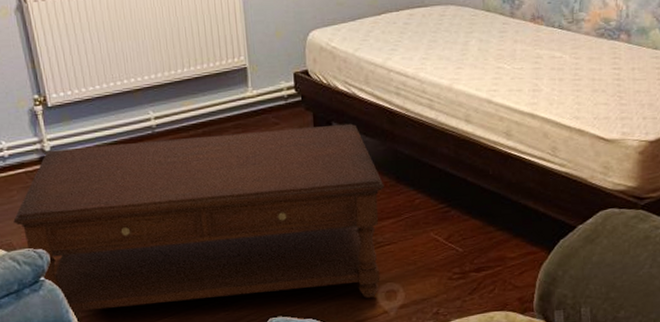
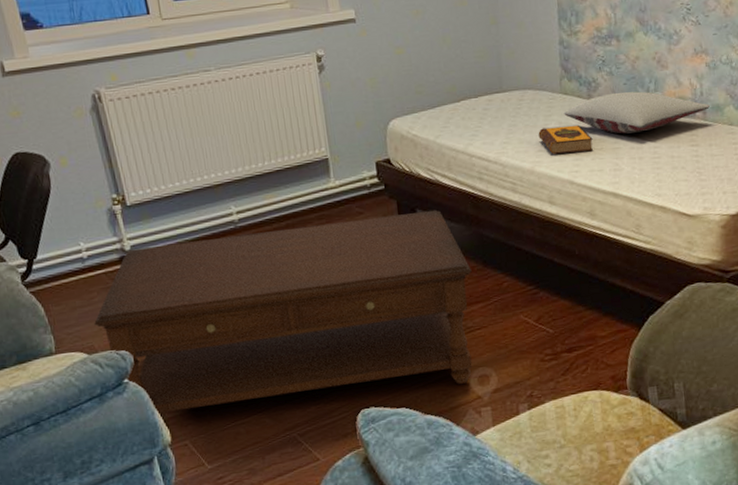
hardback book: none [458,43,513,73] -> present [538,124,593,155]
pillow: none [485,10,635,54] -> present [564,91,710,134]

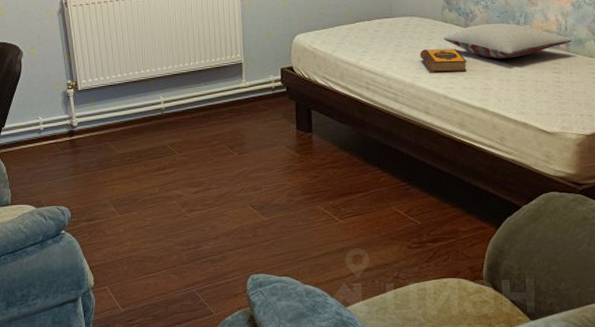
coffee table: present [94,209,473,413] -> none [43,111,354,261]

